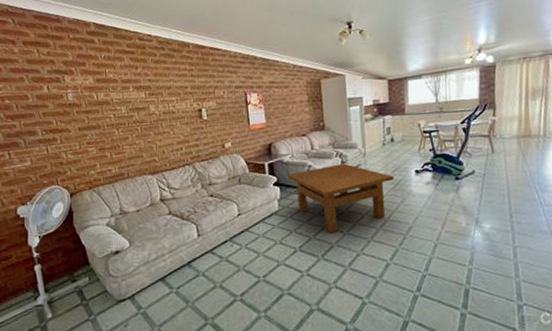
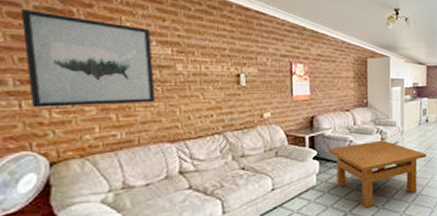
wall art: none [40,73,137,151] -> present [20,8,155,108]

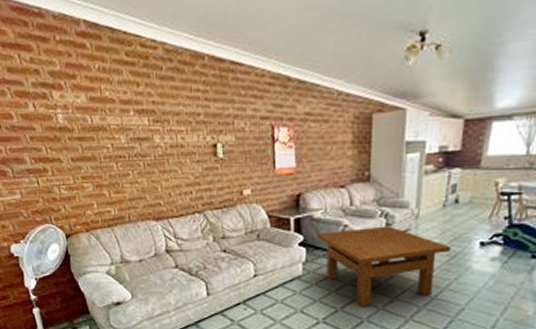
wall art: present [20,8,155,108] -> none [23,86,139,185]

